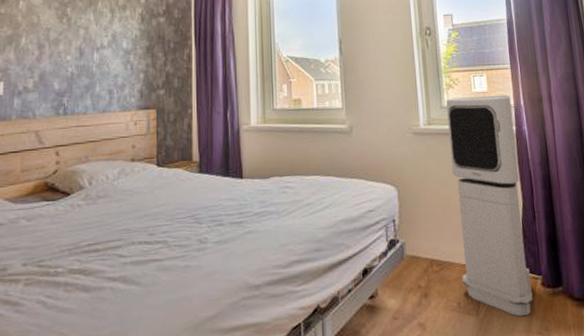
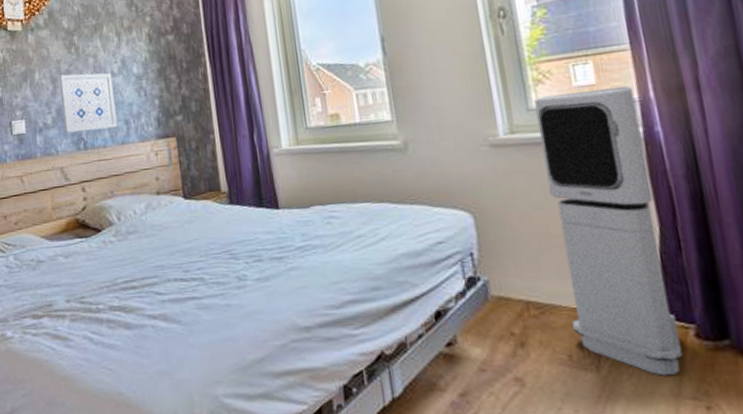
wall art: none [45,42,101,98] -> present [58,73,117,134]

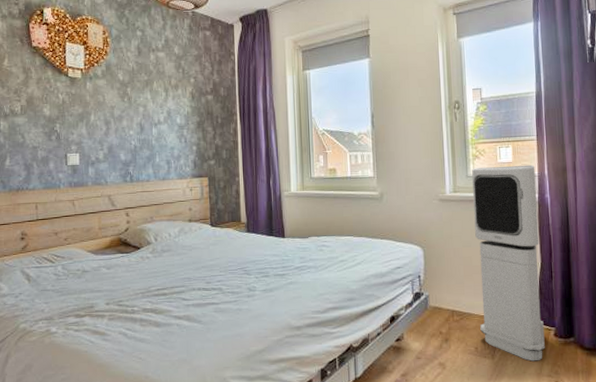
wall art: present [58,73,117,134] -> none [112,118,160,168]

